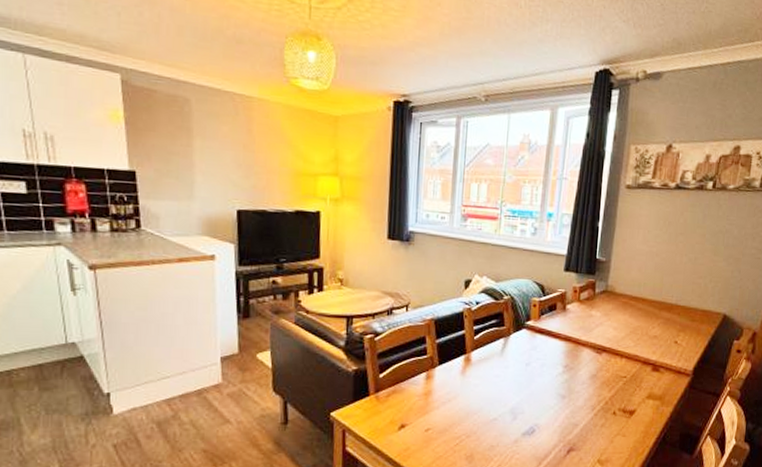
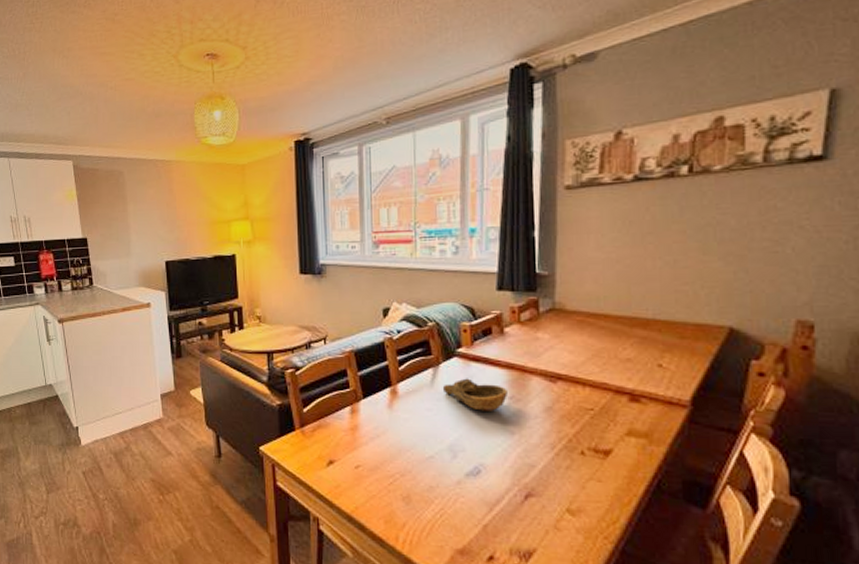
decorative bowl: none [510,348,563,378] -> present [442,378,507,411]

